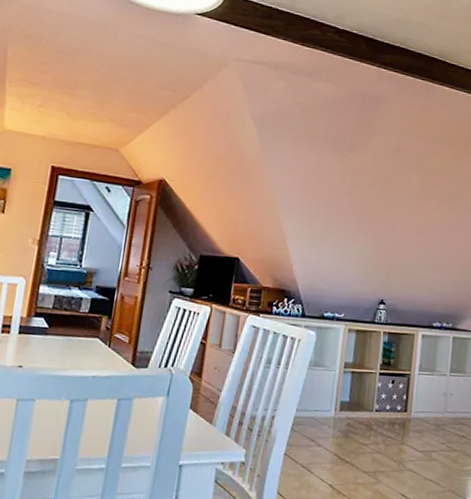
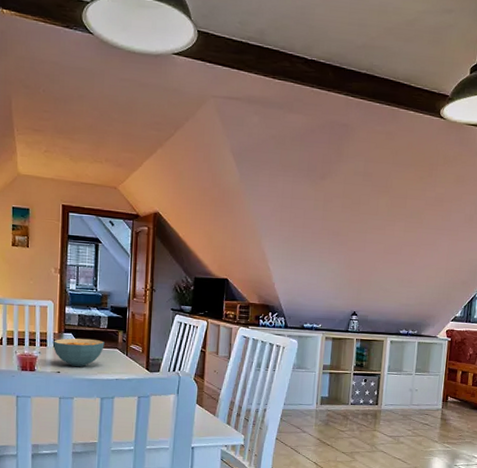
cereal bowl: none [17,323,83,361] -> present [52,338,105,367]

